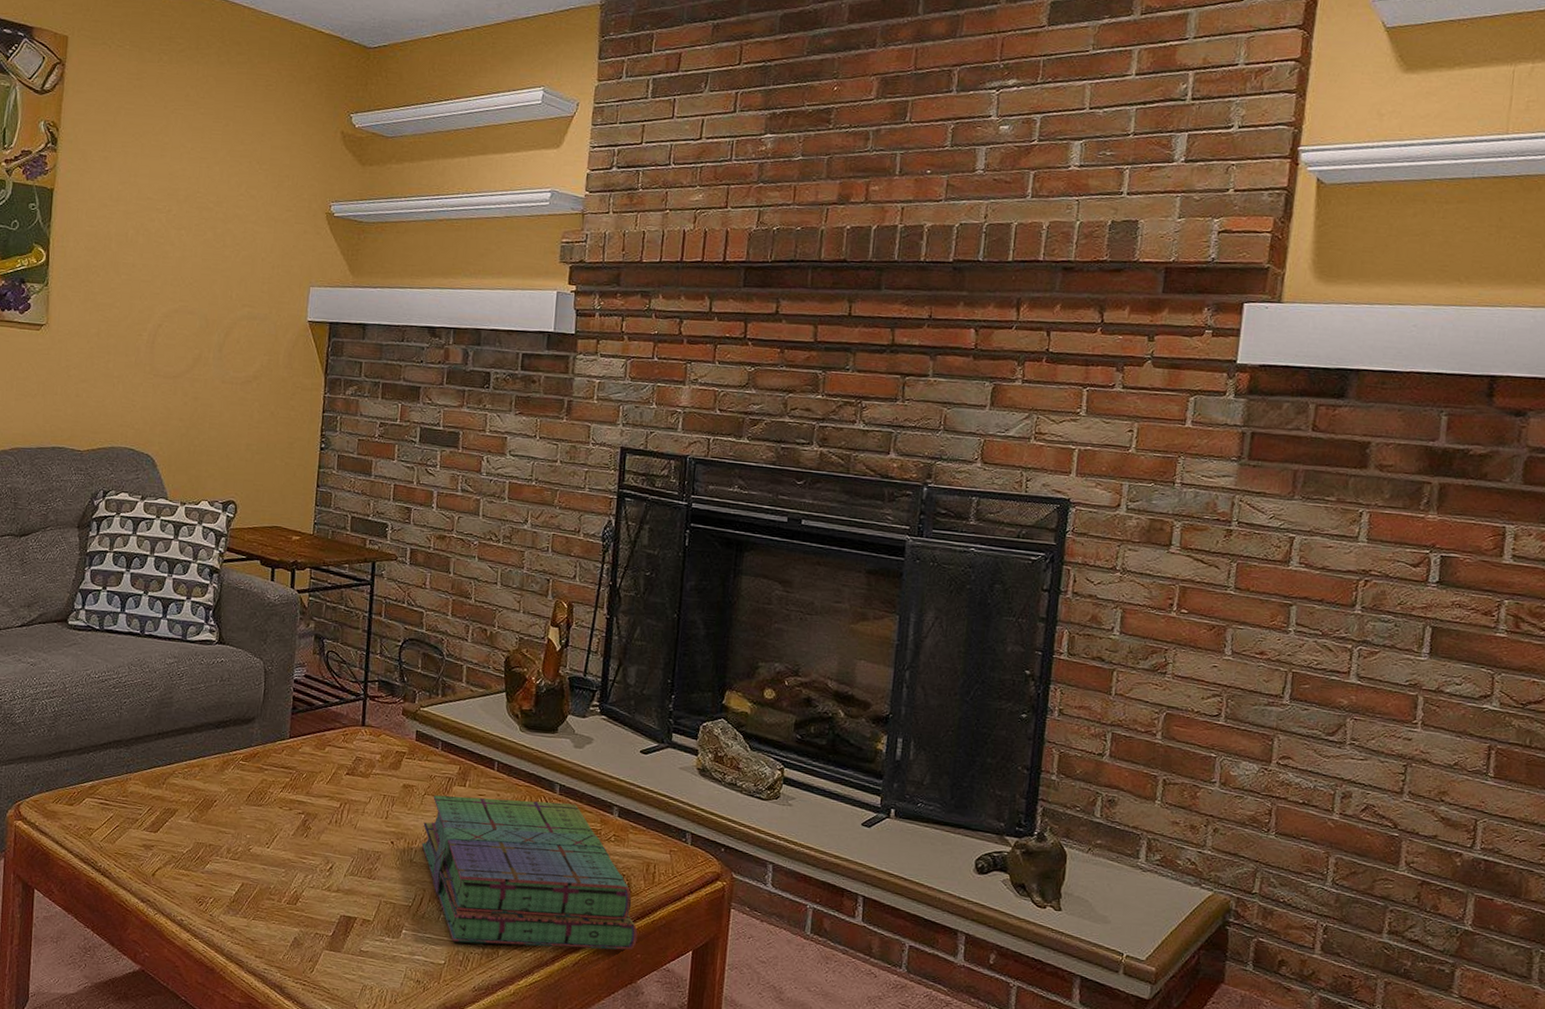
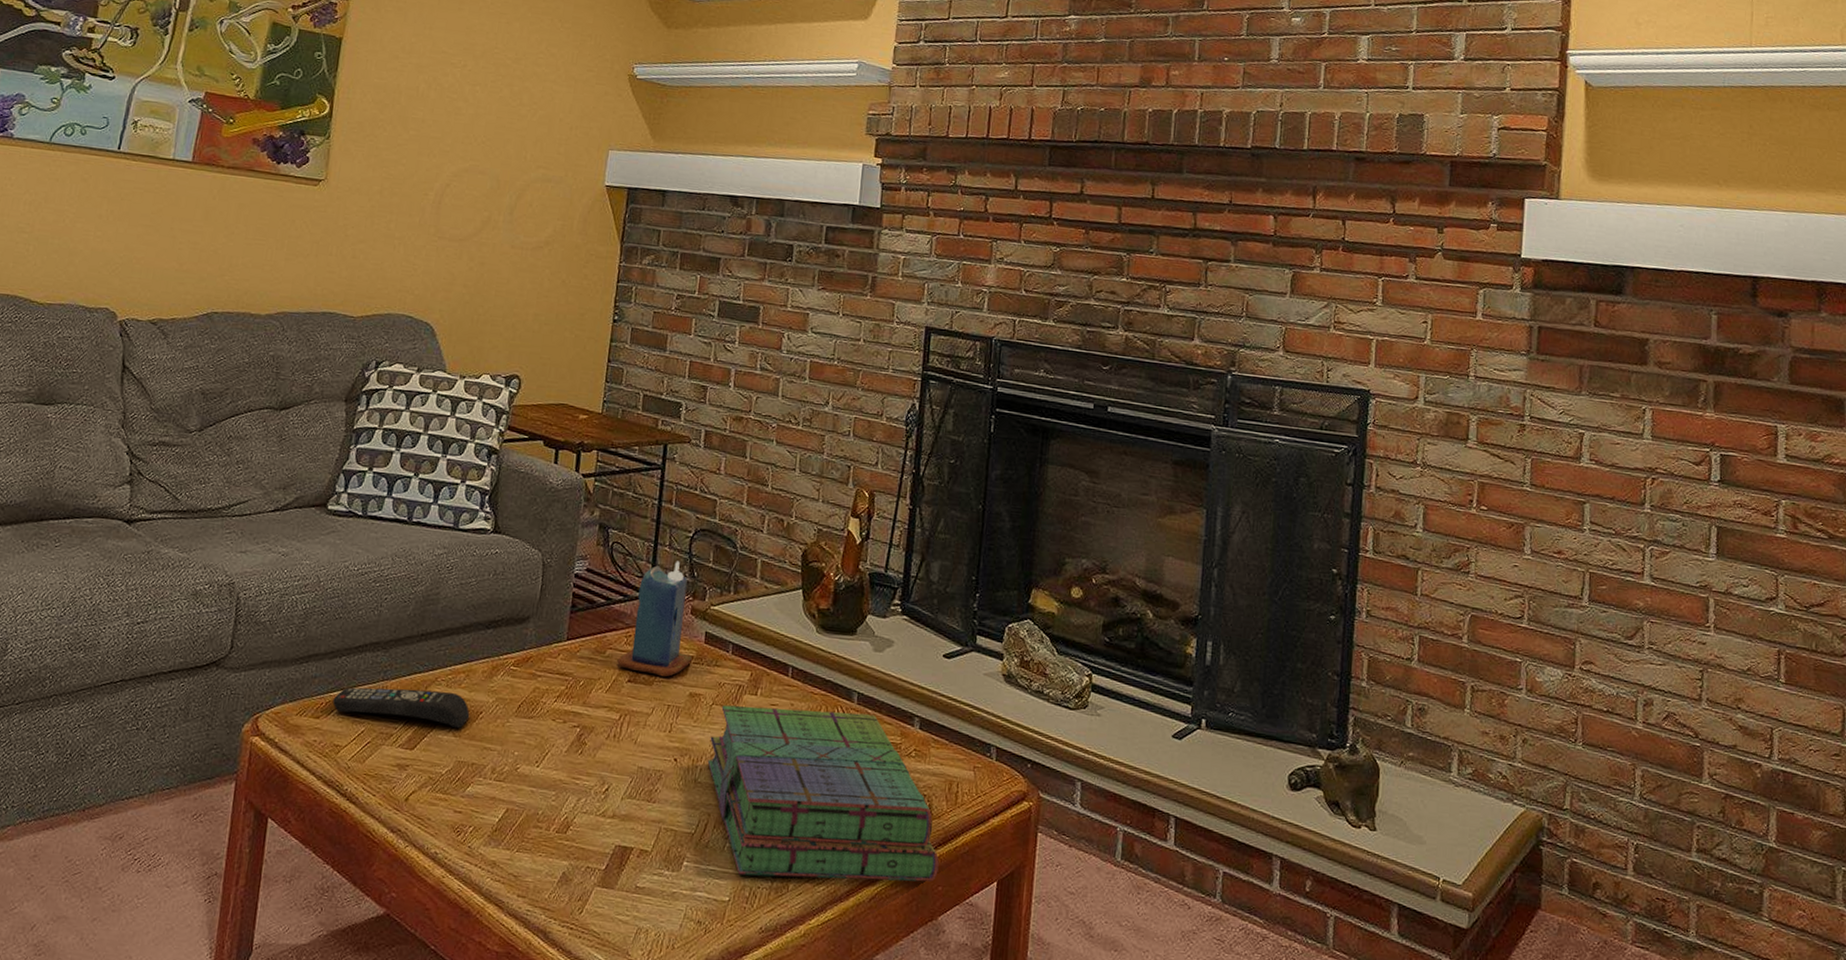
remote control: none [84,779,206,814] -> present [333,687,470,728]
candle: none [336,667,405,770] -> present [617,561,692,677]

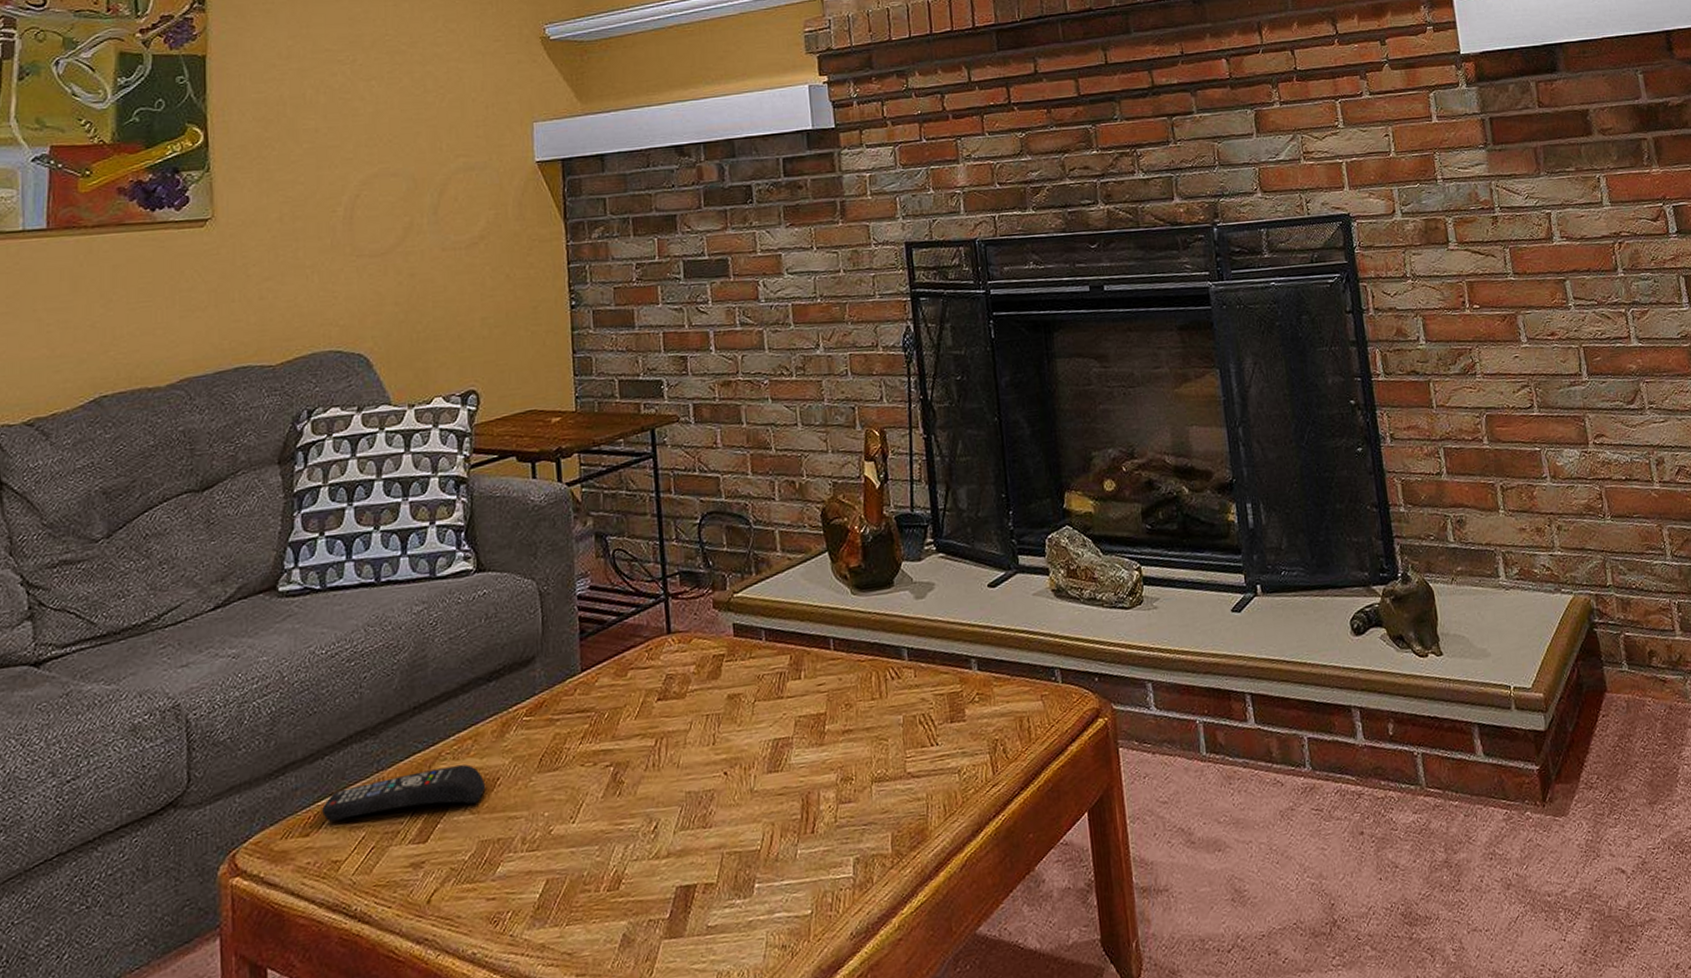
candle: present [617,561,692,677] -> none [642,553,724,687]
stack of books: present [707,705,939,882] -> none [759,667,1026,882]

